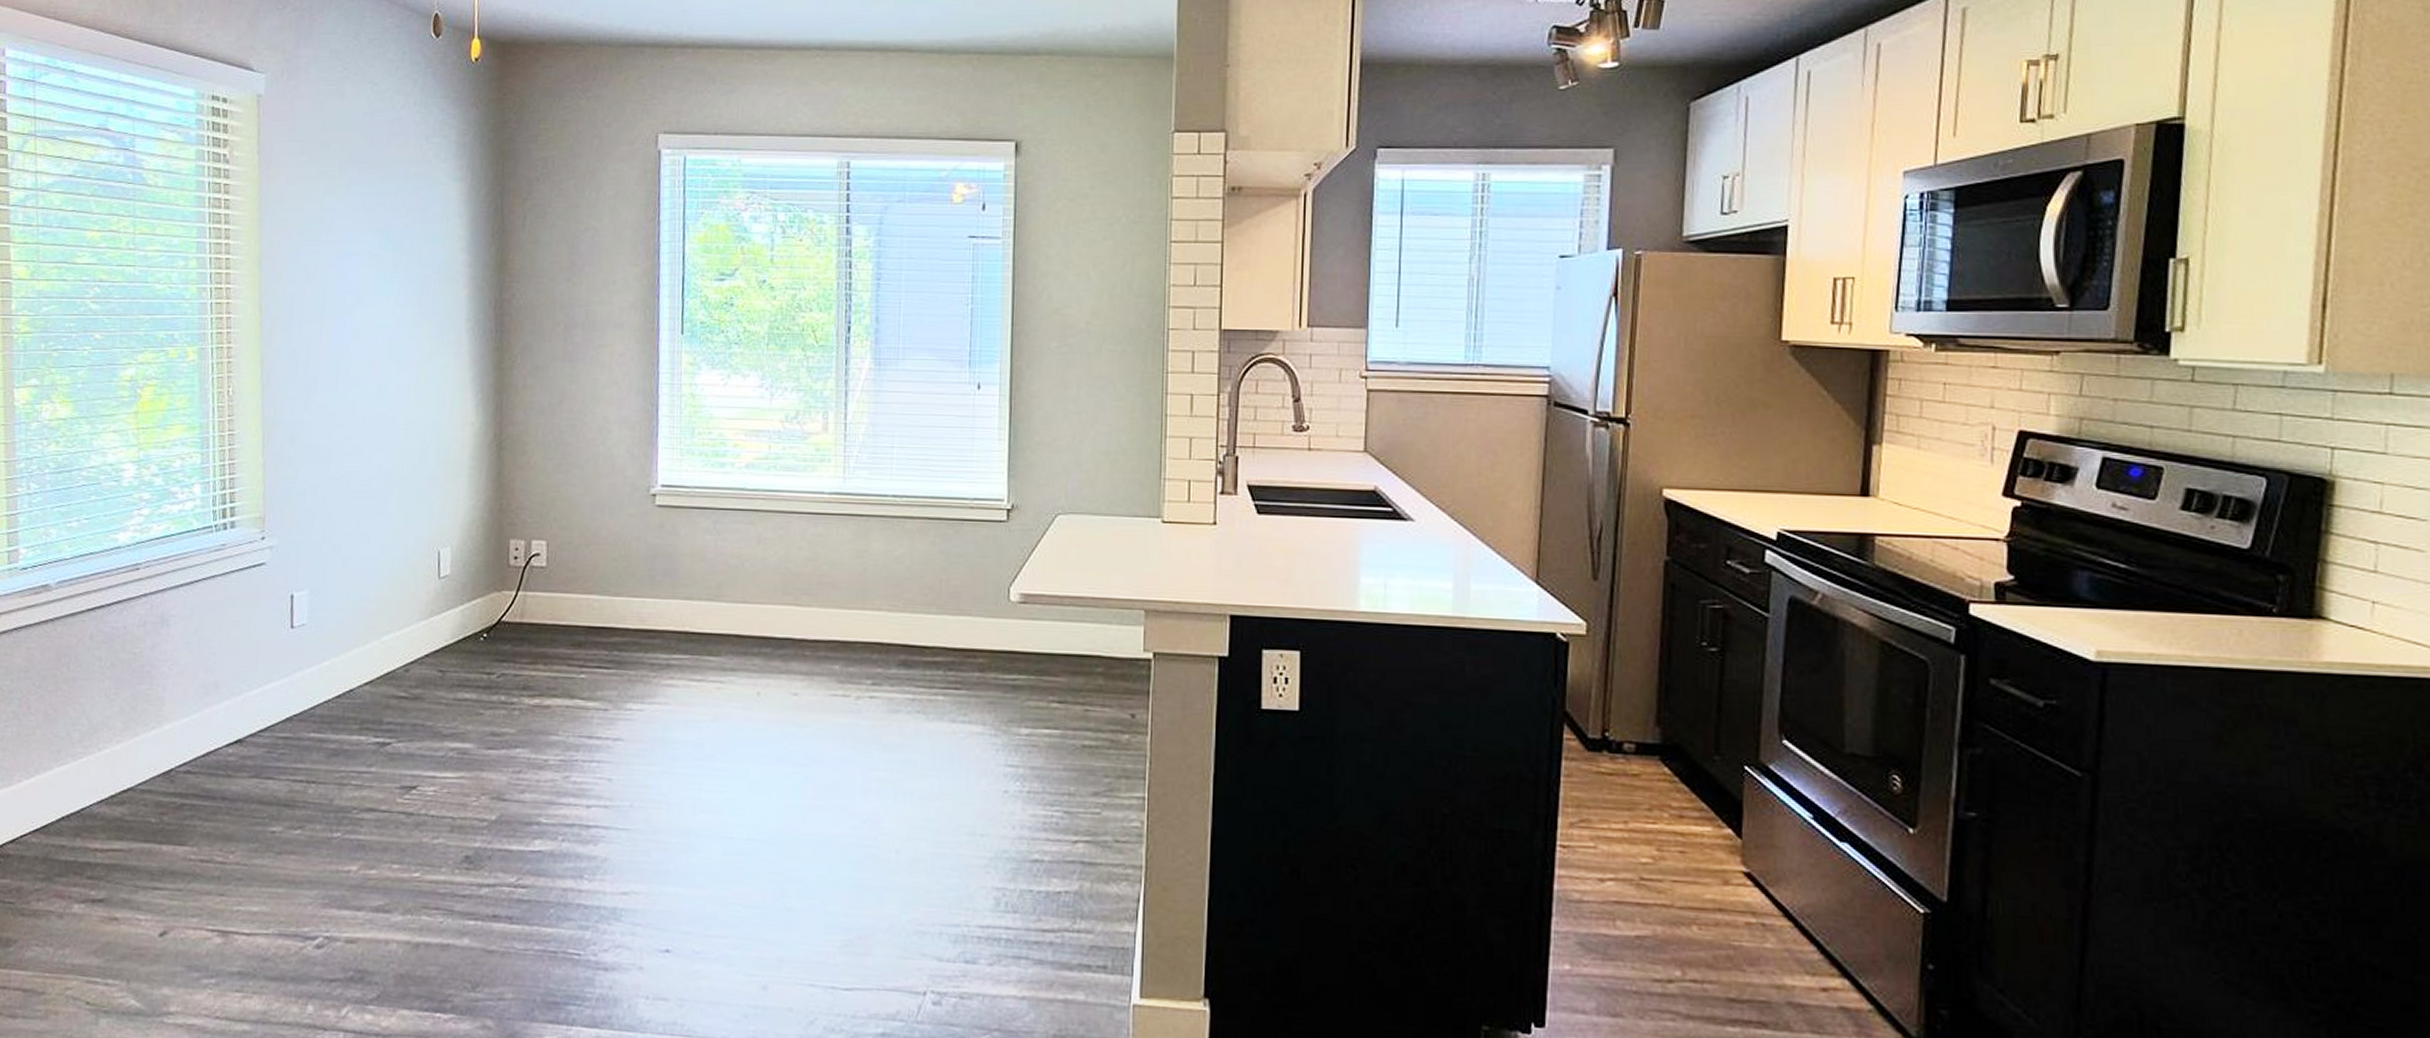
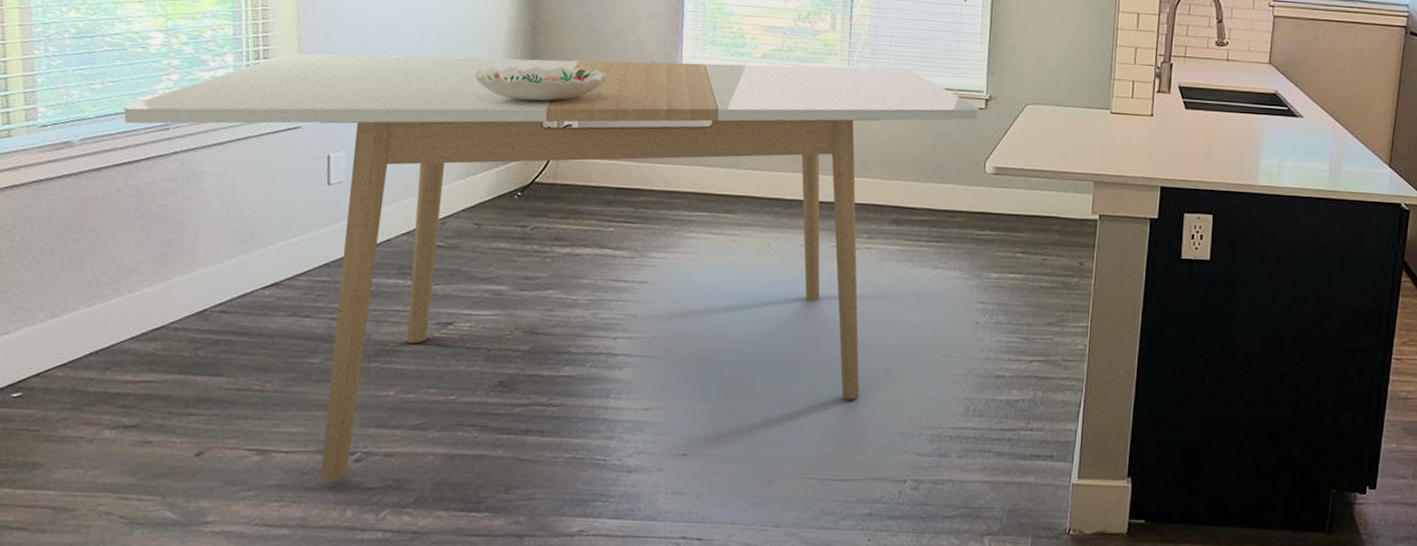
dining table: none [96,474,1000,970] -> present [122,53,979,481]
decorative bowl: none [438,485,578,527] -> present [474,65,608,101]

